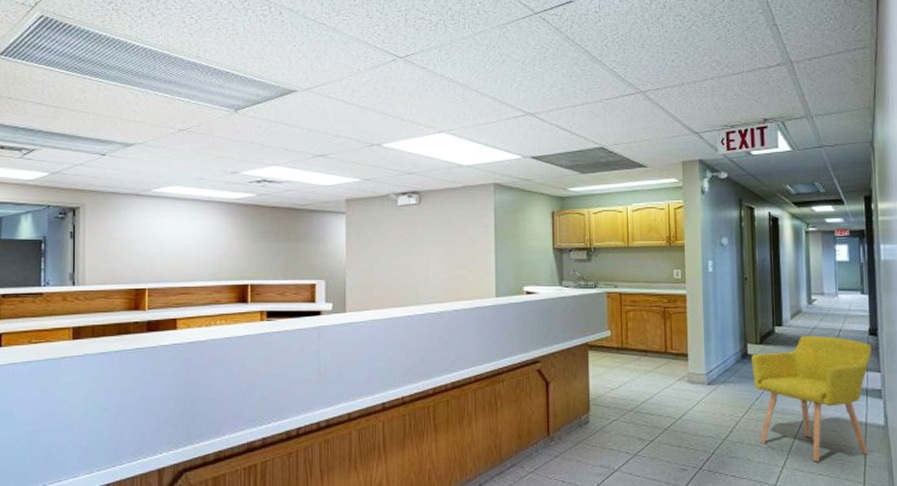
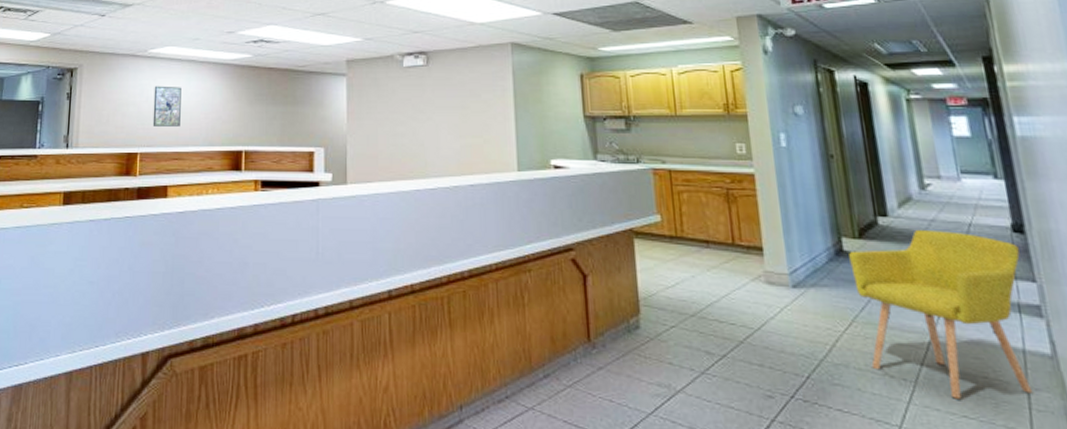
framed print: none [159,224,187,263] -> present [152,86,182,127]

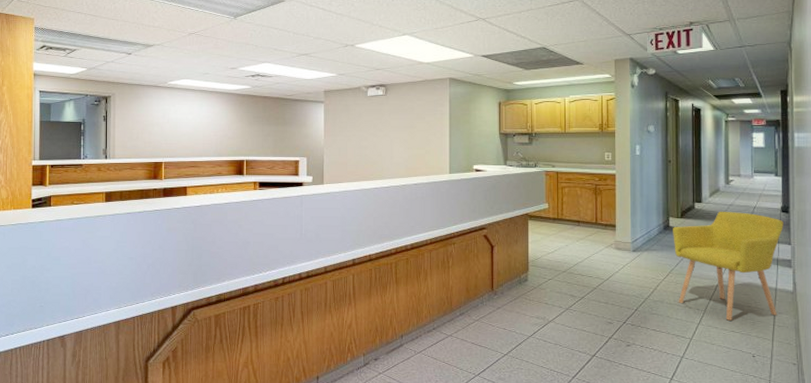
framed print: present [152,86,182,127] -> none [173,110,195,142]

